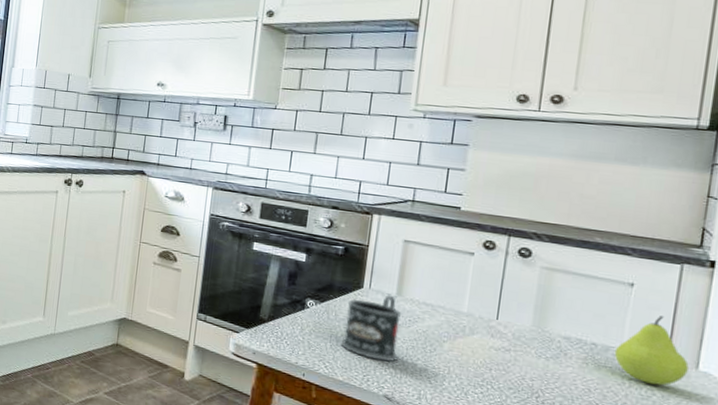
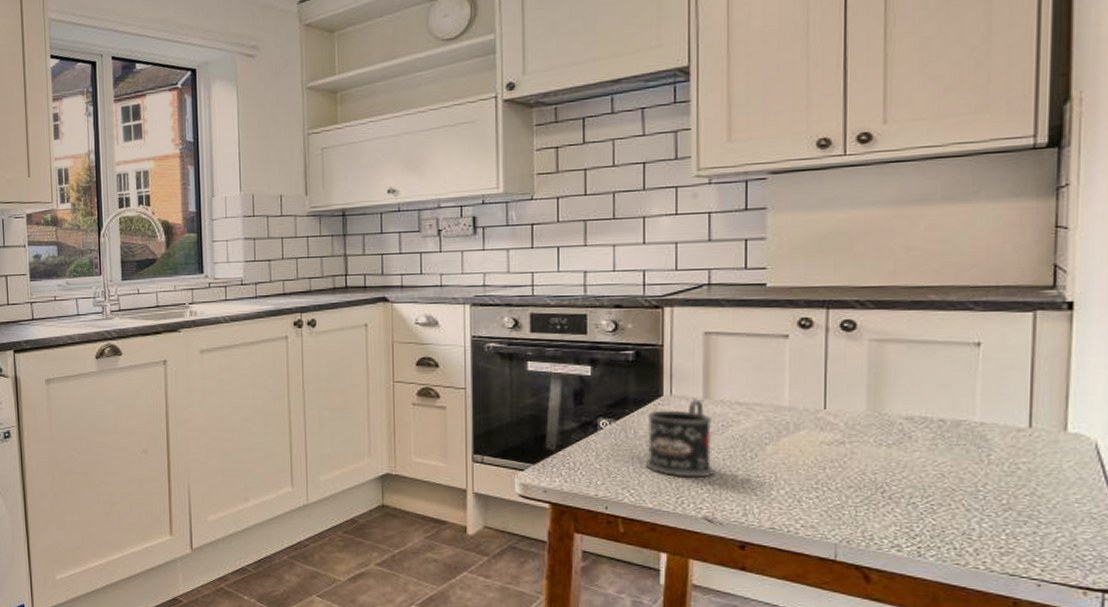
fruit: present [614,316,689,386] -> none [966,375,1055,457]

